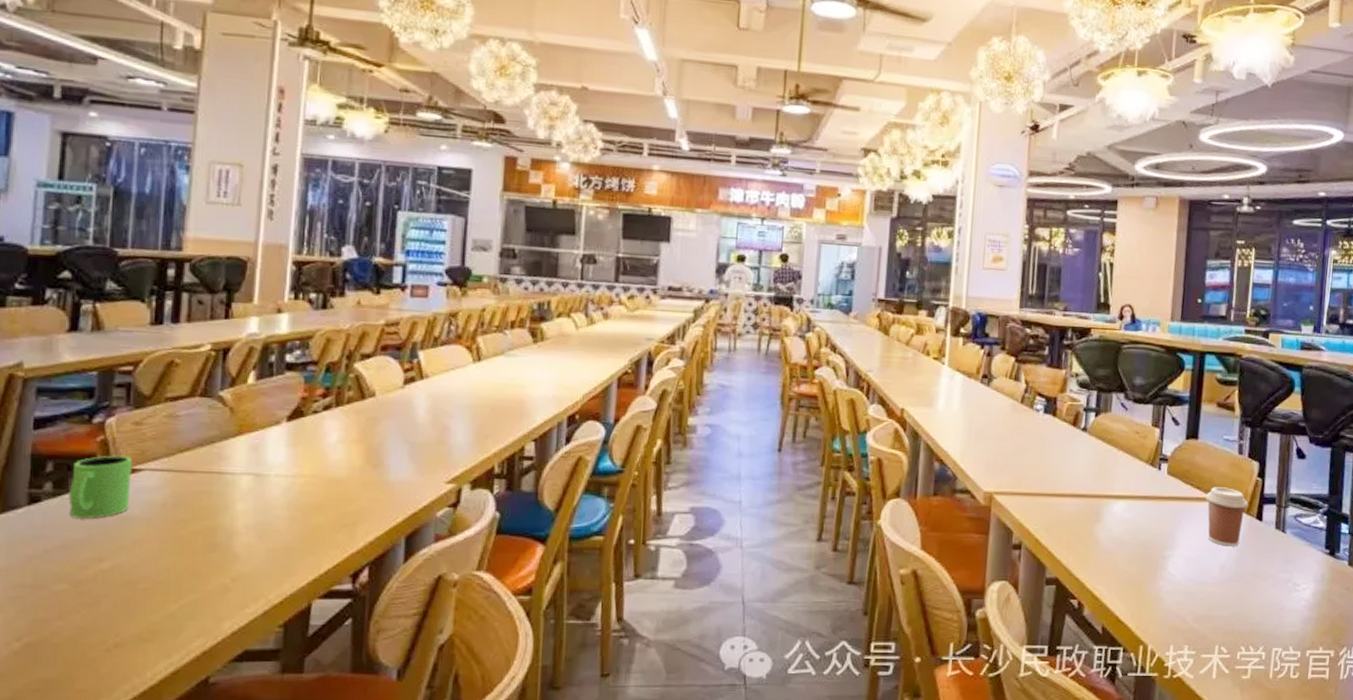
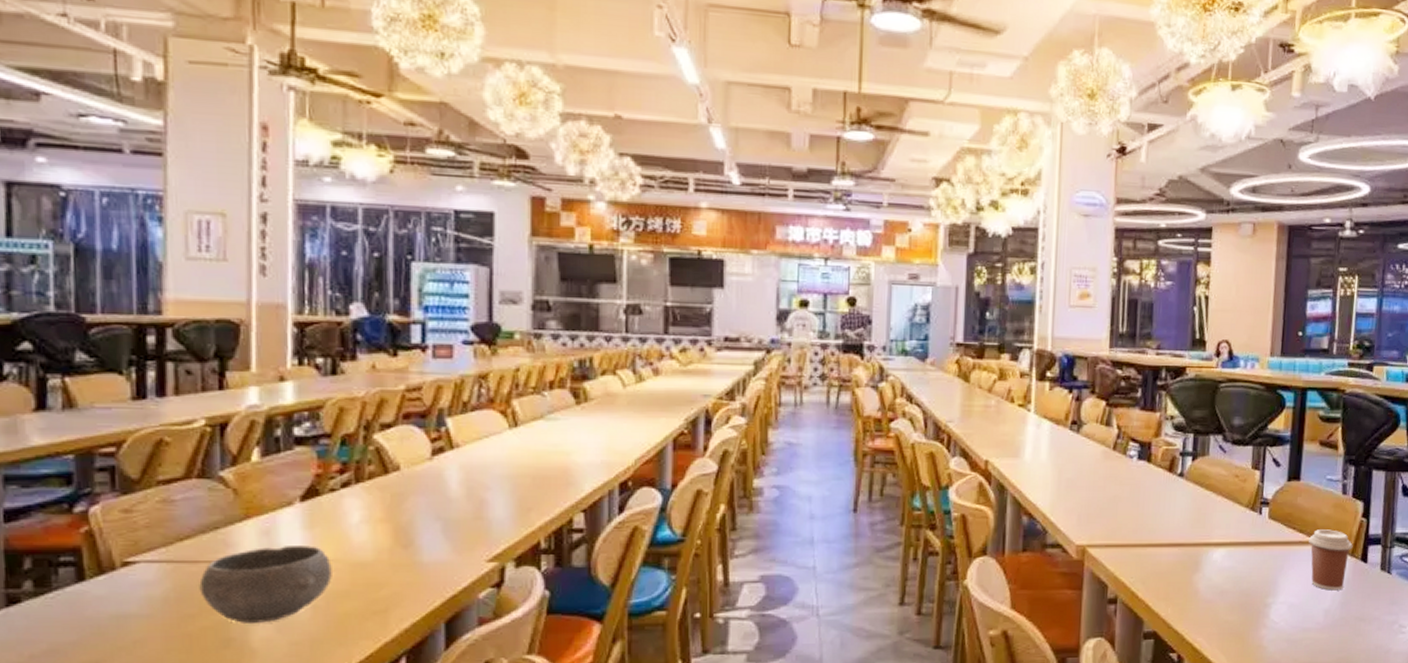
mug: present [68,455,132,519] -> none [52,547,125,619]
bowl: none [194,461,310,530] -> present [199,546,332,623]

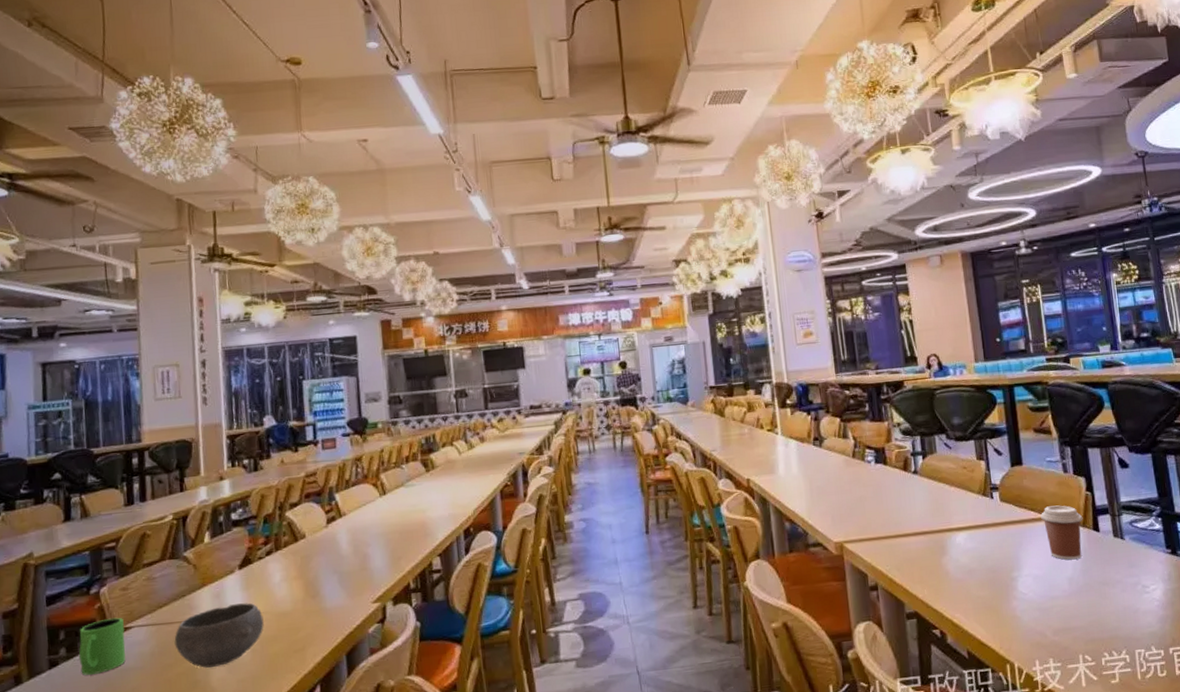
mug: none [52,547,125,619] -> present [78,617,126,675]

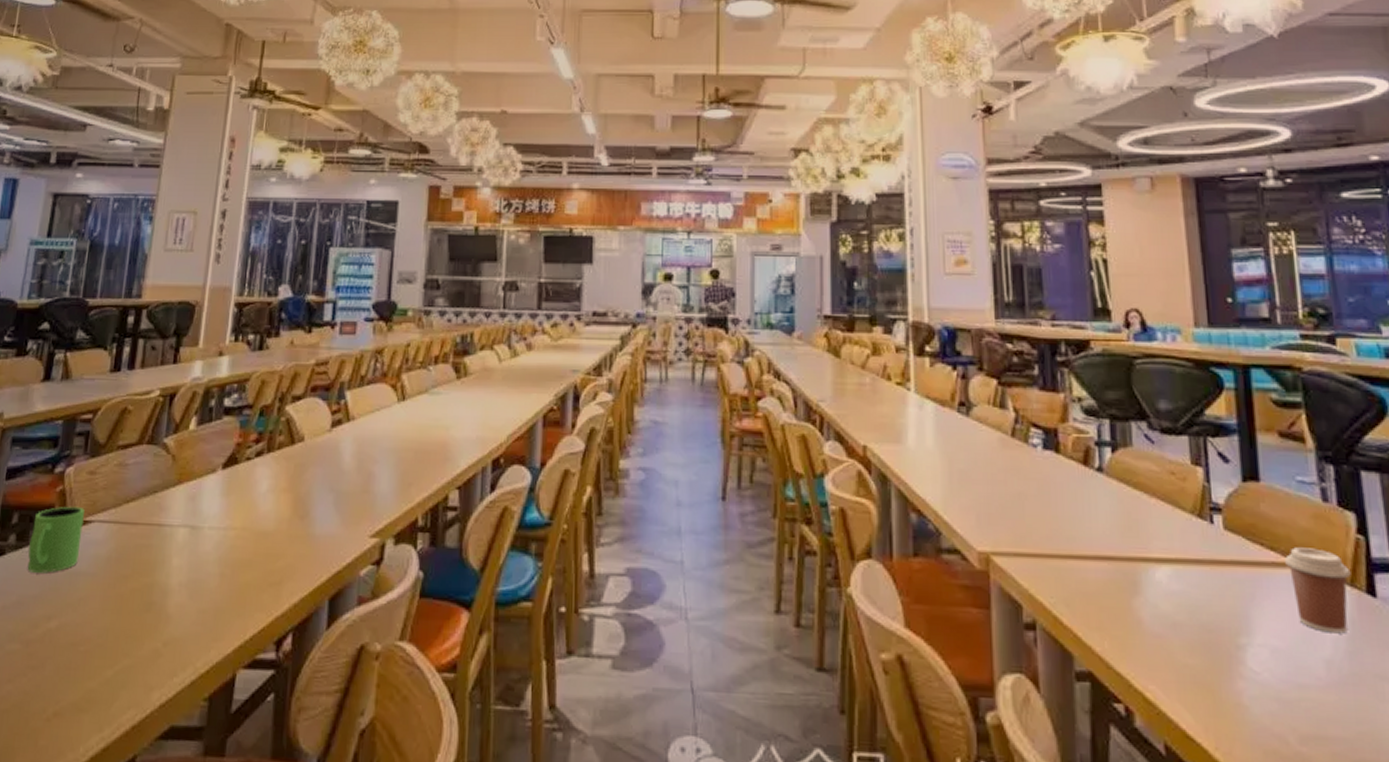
bowl: present [174,602,264,668] -> none [135,512,240,588]

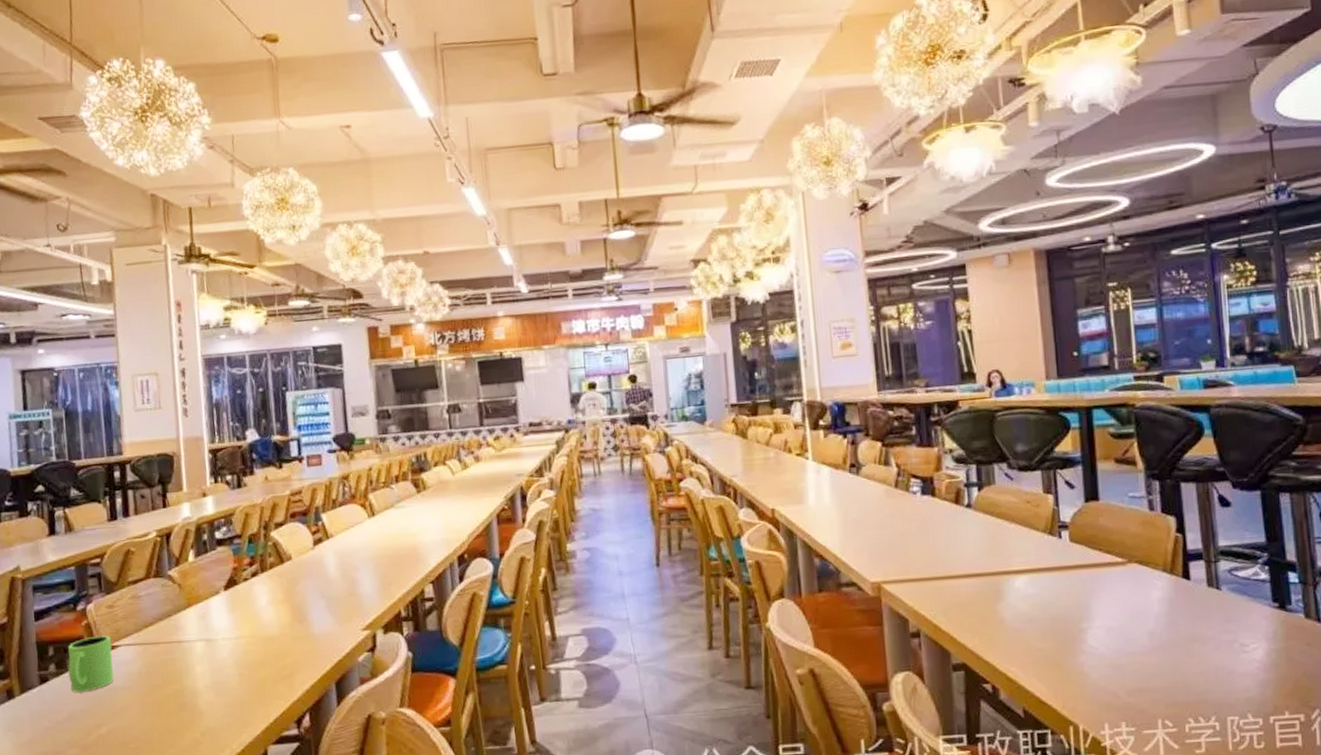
coffee cup: present [1283,547,1351,634] -> none [1117,548,1171,612]

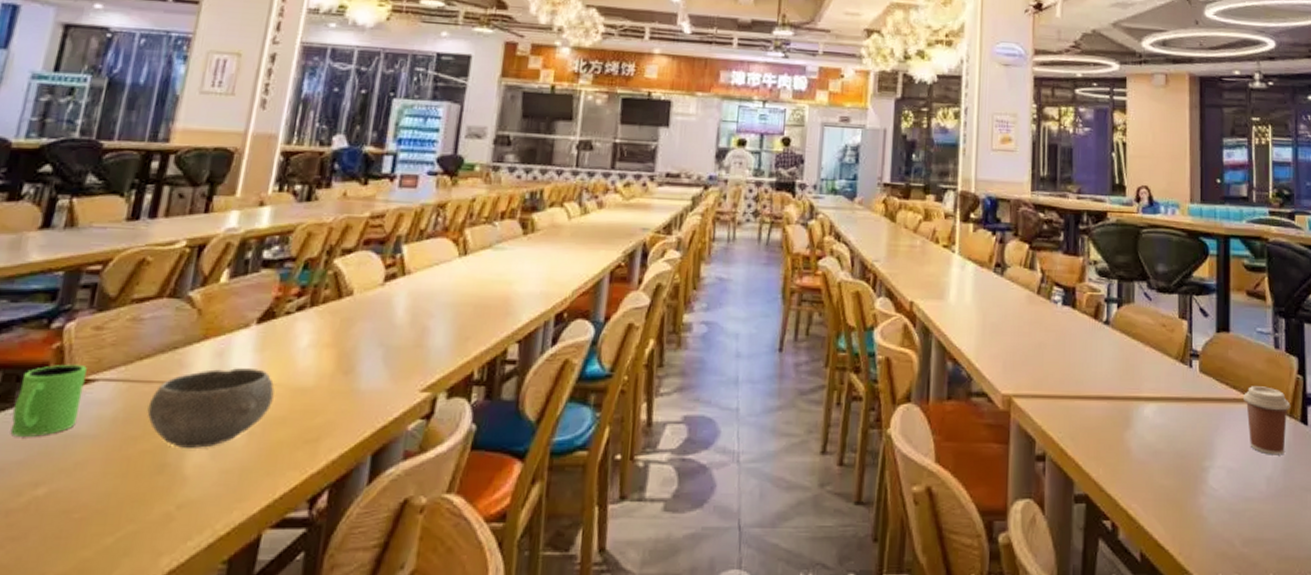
bowl: none [161,625,251,690] -> present [147,368,275,448]
coffee cup: none [1117,548,1171,612] -> present [1242,386,1291,455]

